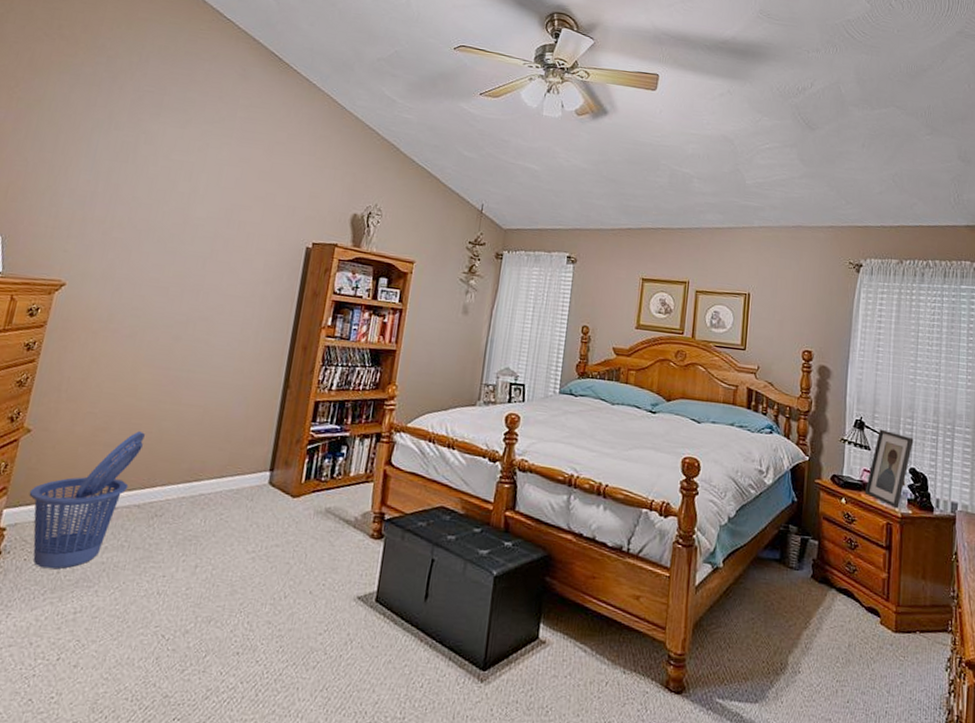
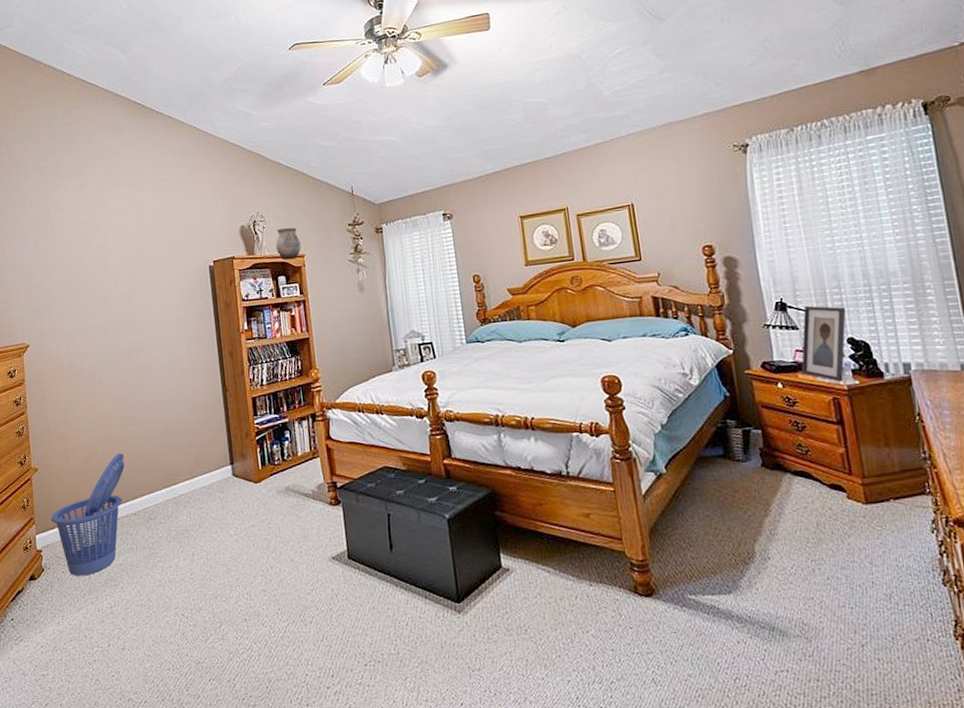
vase: none [385,227,414,264] -> present [275,227,301,260]

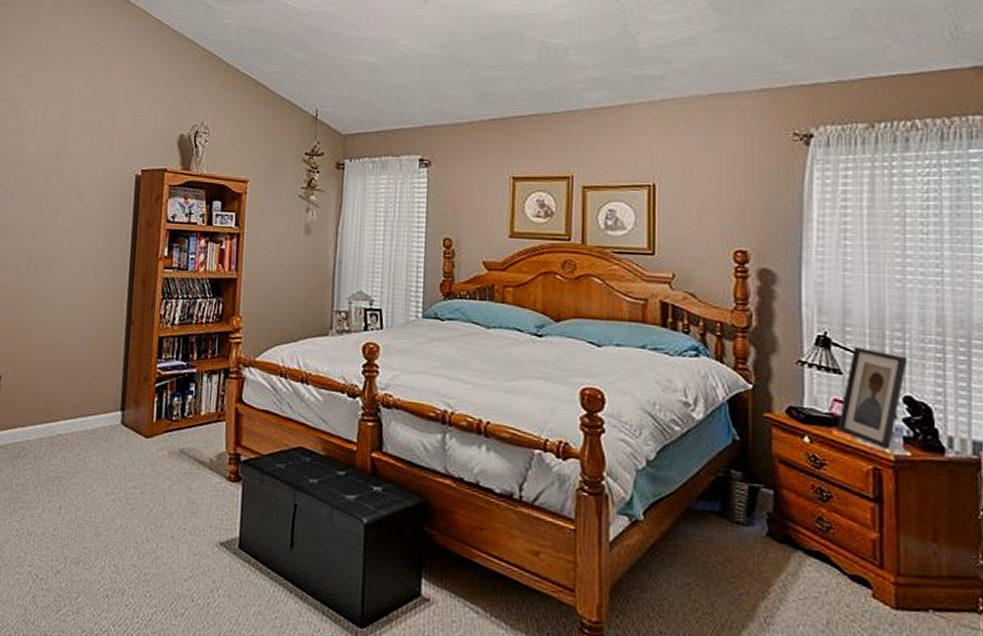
vase: present [275,227,301,260] -> none [216,144,246,184]

